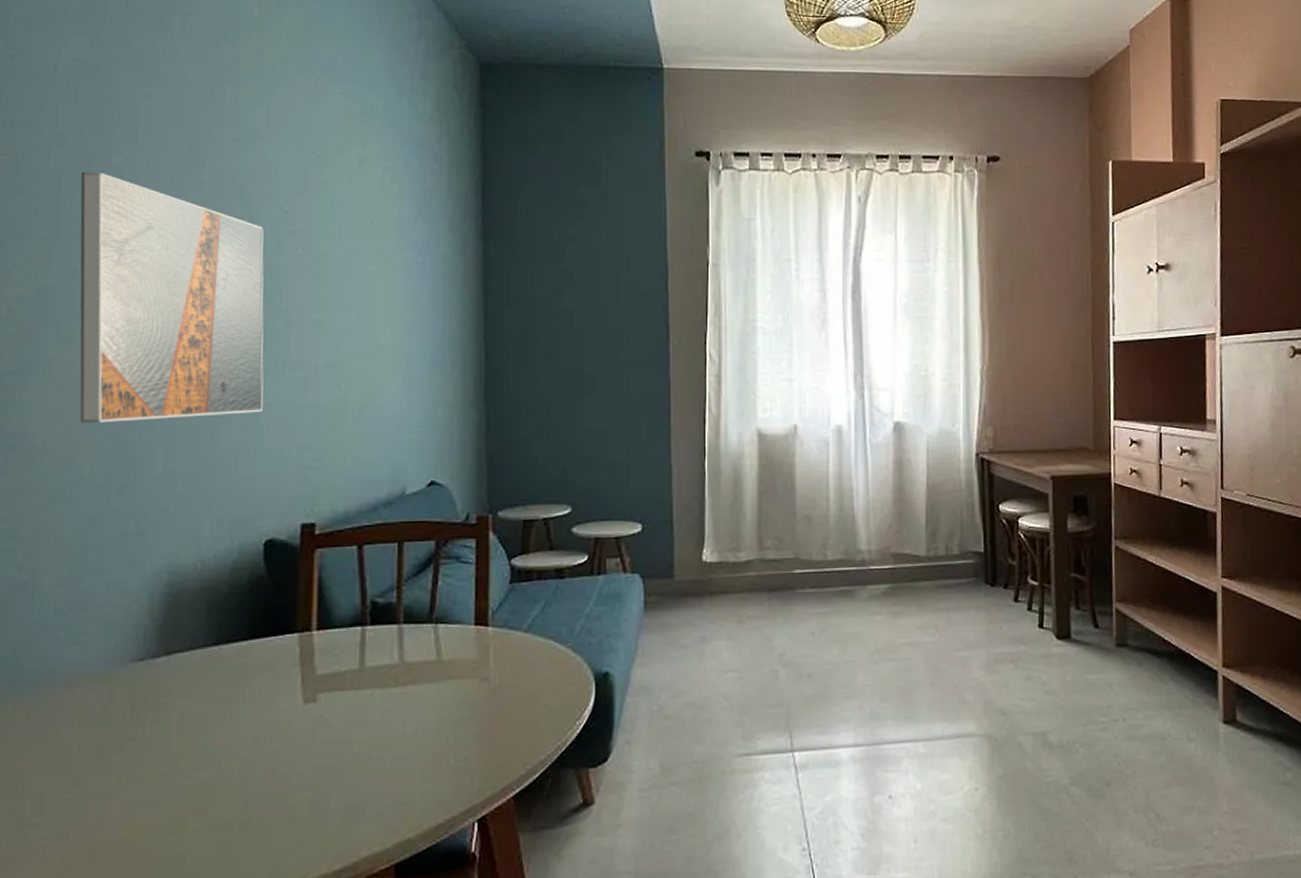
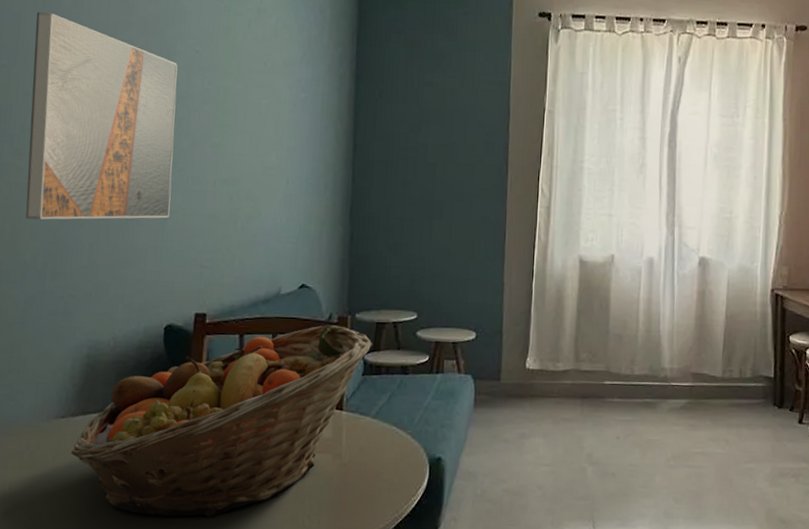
fruit basket: none [153,526,521,769] -> present [70,324,373,517]

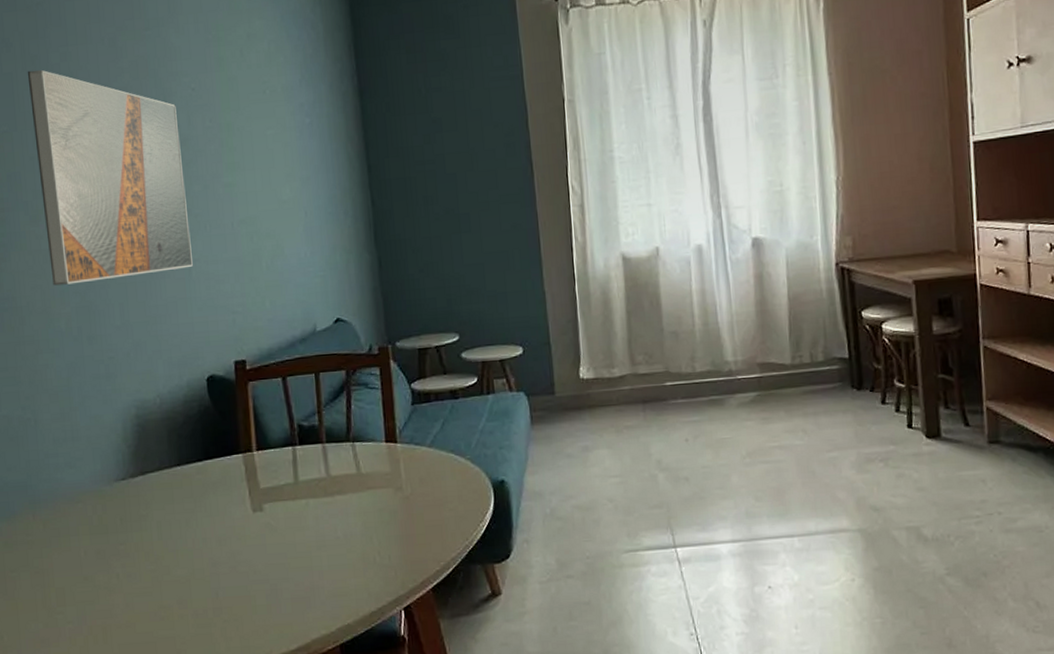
fruit basket: present [70,324,373,517] -> none [136,356,418,567]

